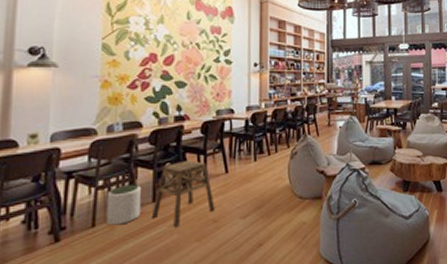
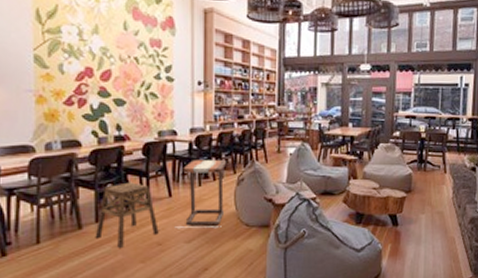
plant pot: present [106,184,141,225] -> none [49,204,83,243]
side table: none [230,135,281,204] -> present [174,160,227,228]

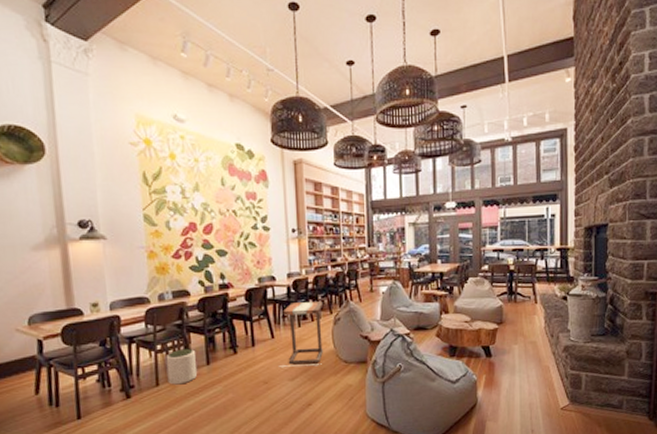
plant pot: none [49,204,83,243] -> present [166,348,197,385]
stool: present [95,182,159,248] -> none [207,326,264,387]

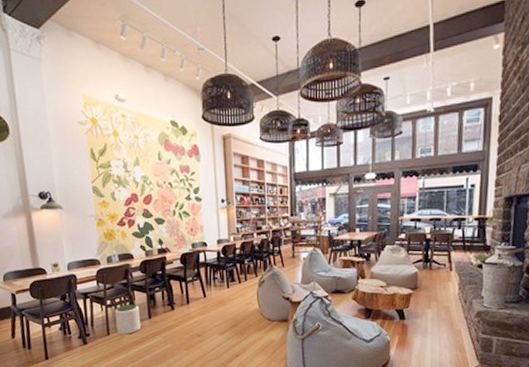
side table: present [278,302,324,367] -> none [210,266,250,322]

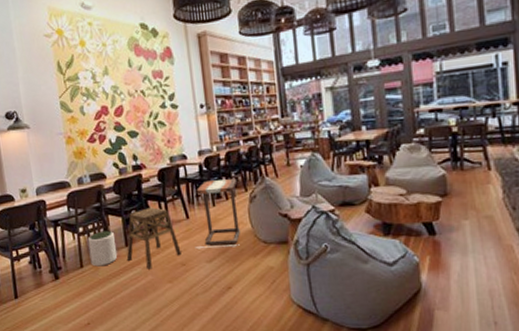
stool: none [149,286,198,338] -> present [126,207,182,269]
side table: none [210,266,250,322] -> present [195,179,241,248]

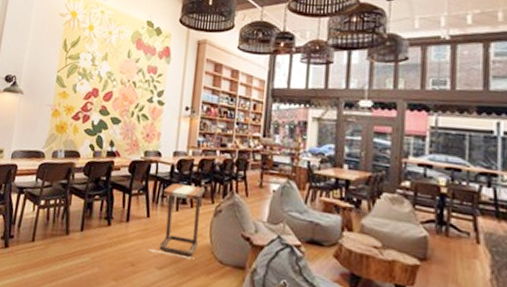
plant pot: present [87,230,117,267] -> none [42,209,73,246]
stool: present [126,207,182,269] -> none [78,196,134,261]

